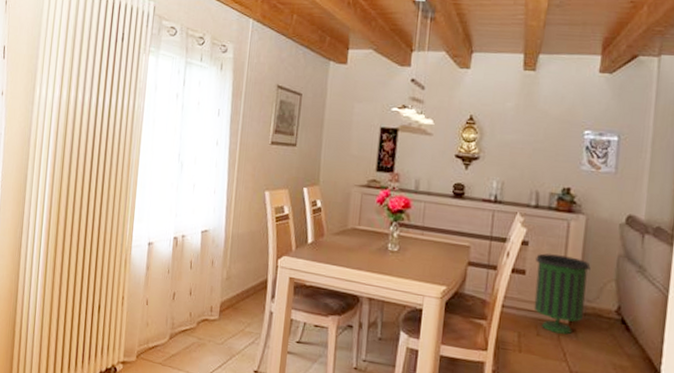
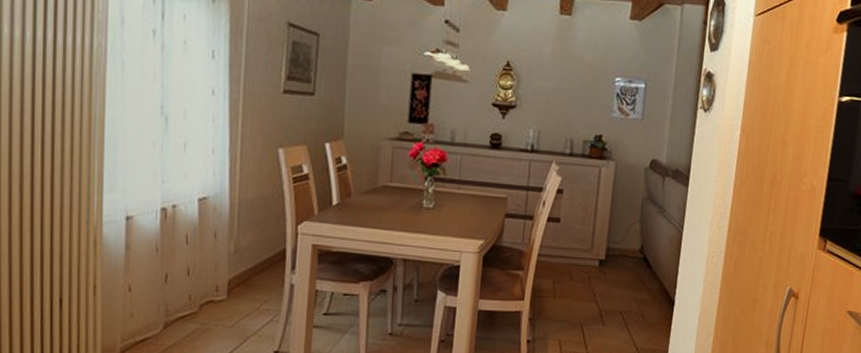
trash can: present [533,253,591,335] -> none [567,200,619,277]

